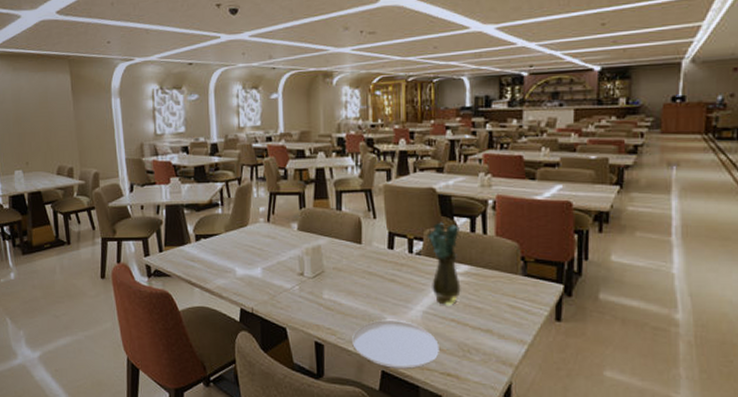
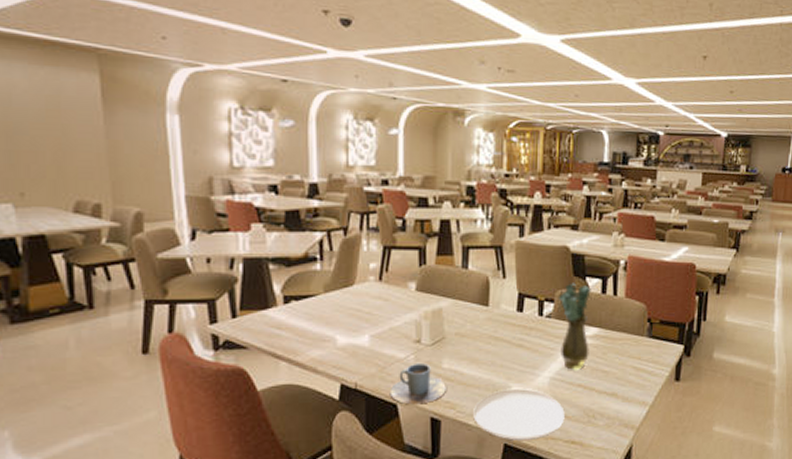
cup: none [279,294,327,330] -> present [389,364,446,405]

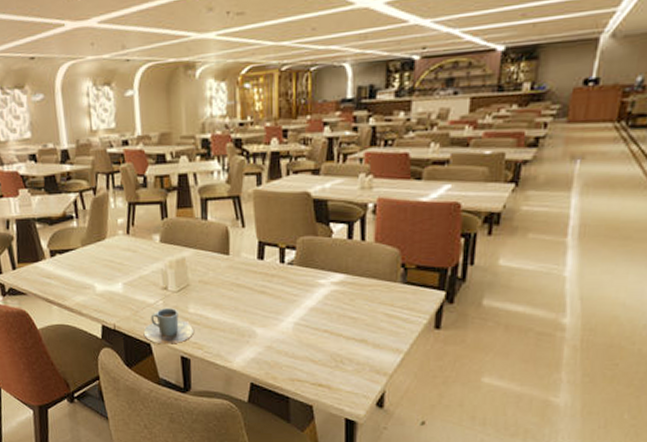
plate: present [473,389,565,441] -> none [220,333,311,382]
vase: present [558,281,591,370] -> none [299,227,336,316]

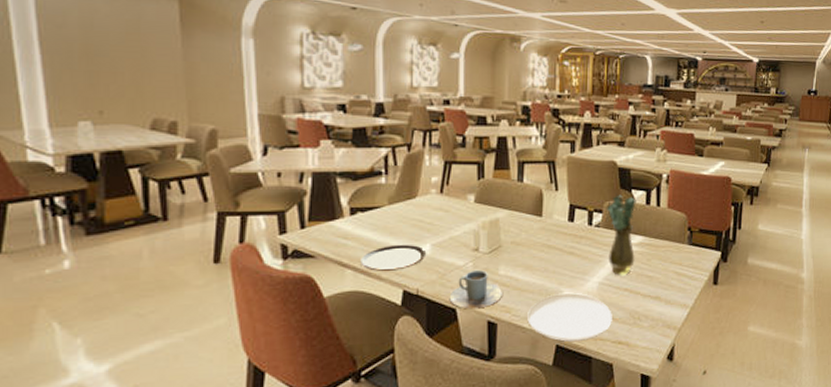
plate: none [63,283,120,307] -> present [360,244,427,271]
plate: none [220,333,311,382] -> present [527,293,612,343]
vase: none [299,227,336,316] -> present [606,193,636,275]

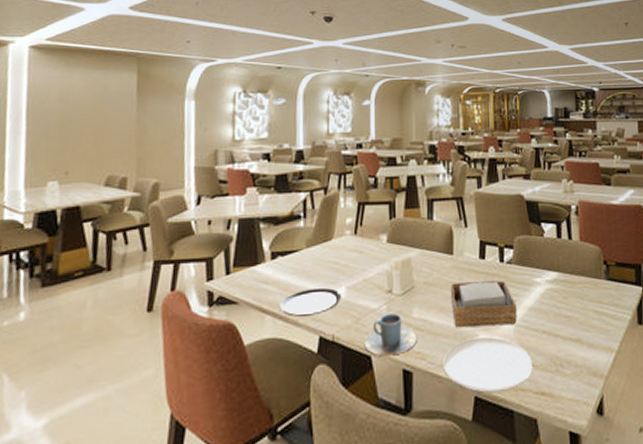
napkin holder: none [537,242,602,285] -> present [450,280,517,328]
vase: present [606,193,636,275] -> none [516,227,551,316]

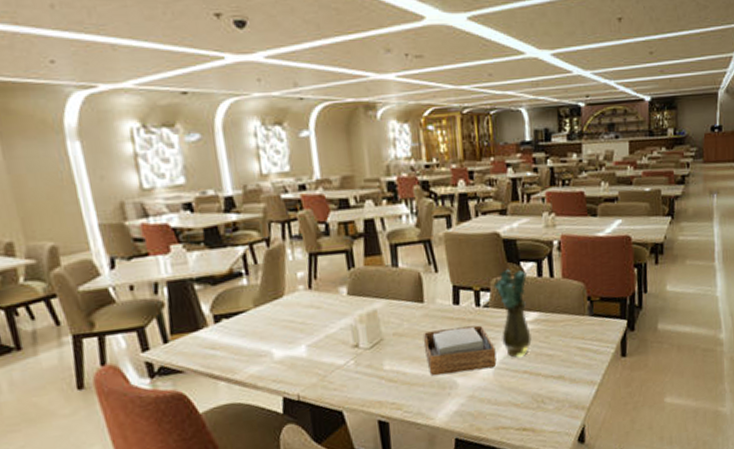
plate: present [279,287,342,317] -> none [232,347,303,380]
cup: present [364,313,417,357] -> none [333,367,391,411]
plate: present [443,337,533,394] -> none [420,381,514,435]
vase: none [516,227,551,316] -> present [493,267,532,358]

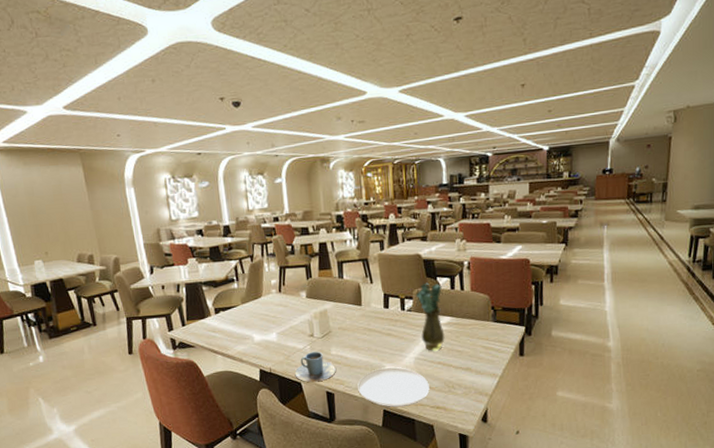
cup: none [333,367,391,411] -> present [294,352,336,383]
plate: none [420,381,514,435] -> present [358,367,430,408]
napkin holder: present [422,325,497,376] -> none [360,325,417,362]

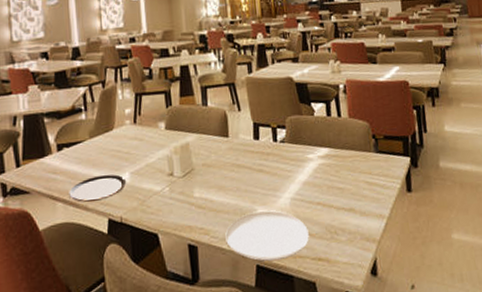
plate: none [226,333,274,356] -> present [69,174,127,202]
cup: present [294,352,336,383] -> none [150,194,199,234]
vase: present [415,281,445,351] -> none [288,107,324,190]

